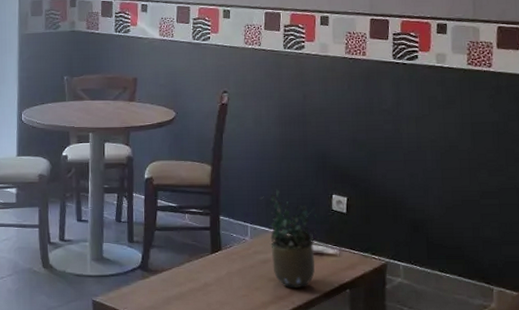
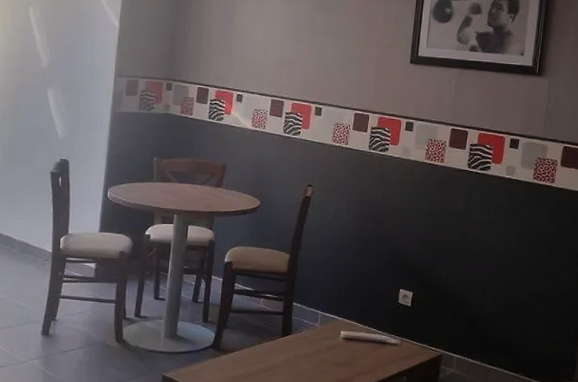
potted plant: present [260,188,320,289] -> none [332,280,384,374]

